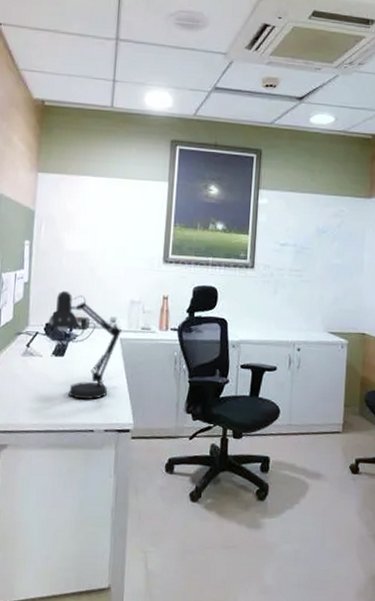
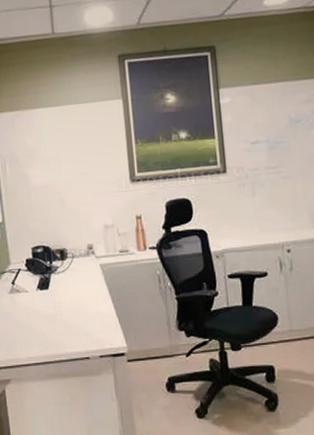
desk lamp: present [47,290,122,400] -> none [28,224,100,329]

